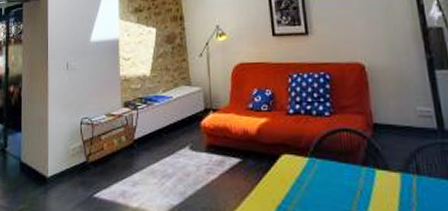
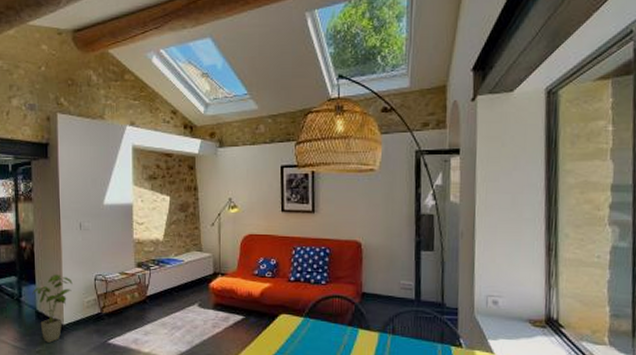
house plant: none [17,119,58,199] -> present [32,274,73,343]

